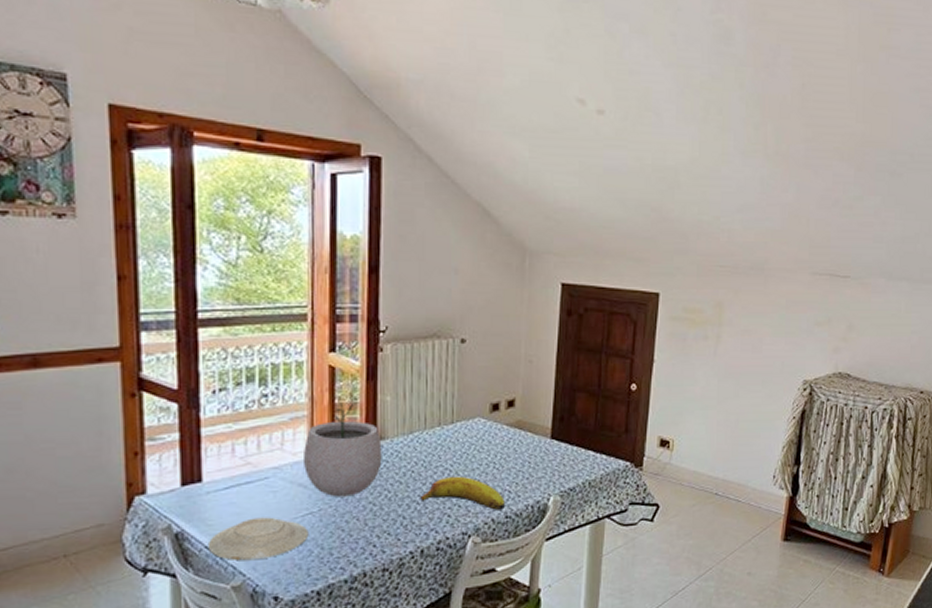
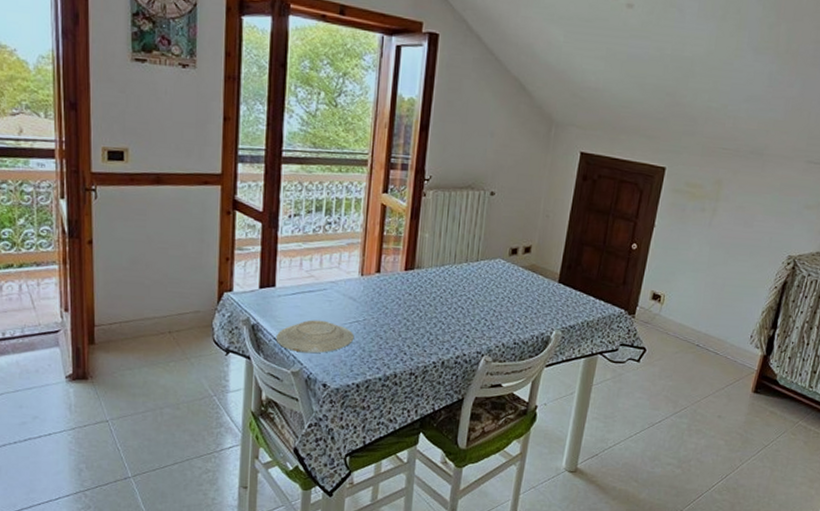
plant pot: present [302,402,382,497] -> none [354,235,418,312]
fruit: present [420,476,505,510] -> none [445,304,515,337]

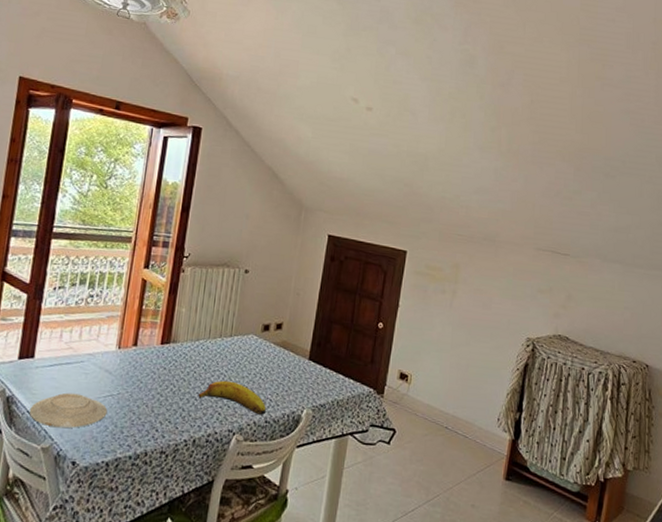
fruit: none [445,304,515,337] -> present [198,380,266,415]

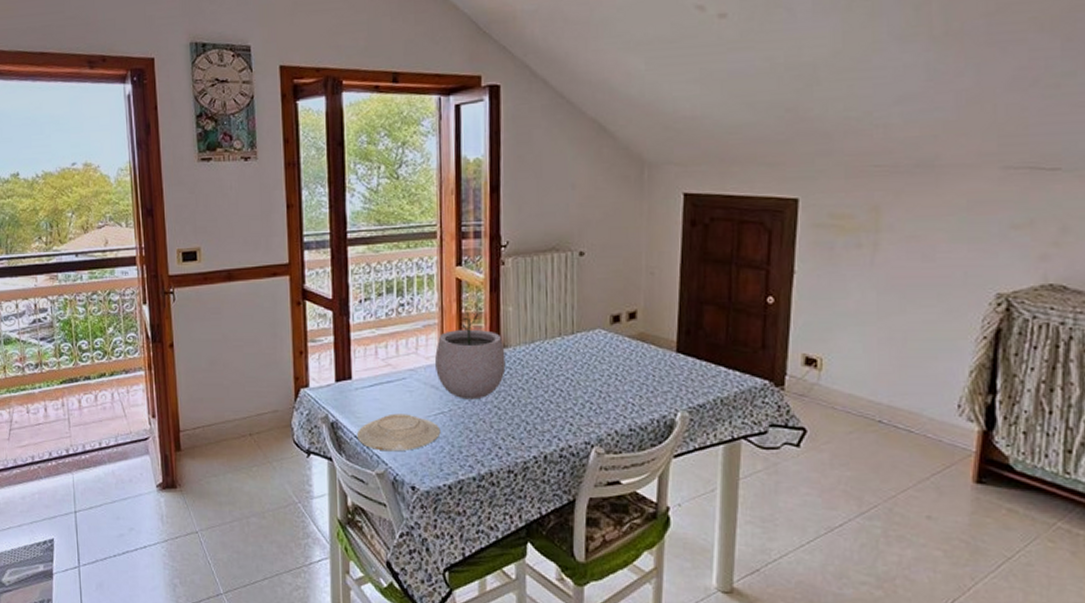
plant pot: none [111,308,174,386] -> present [434,312,506,400]
fruit: present [198,380,266,415] -> none [543,386,628,422]

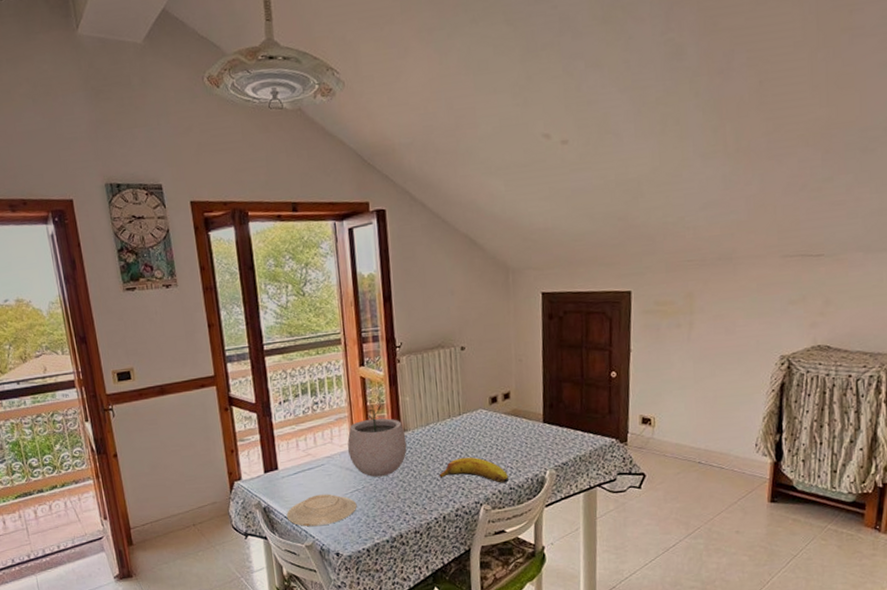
fruit: none [543,386,628,422] -> present [439,456,509,483]

